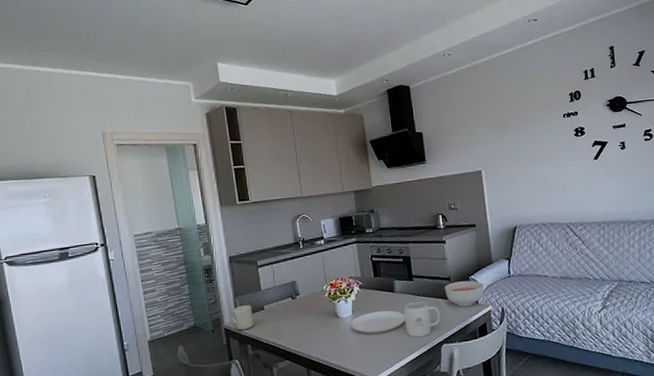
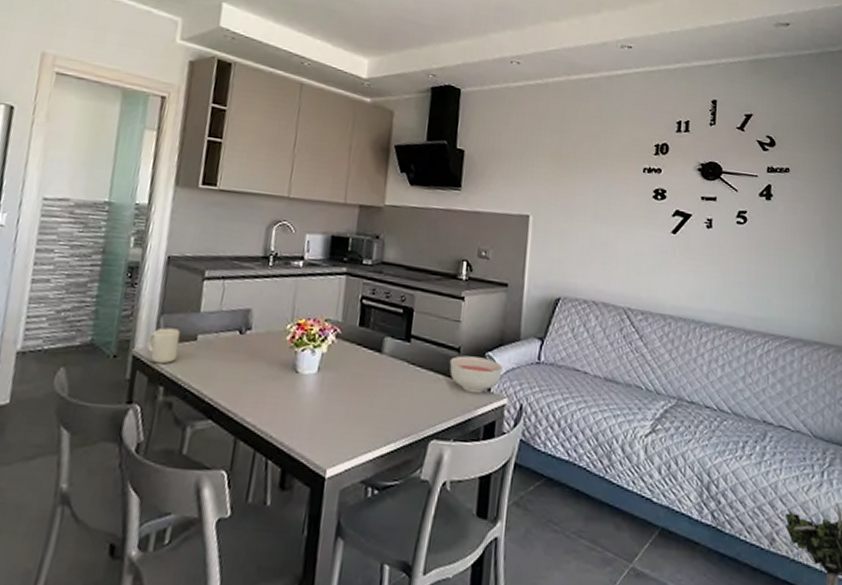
plate: present [349,310,406,334] -> none [310,374,390,407]
mug: present [404,301,441,338] -> none [385,372,438,424]

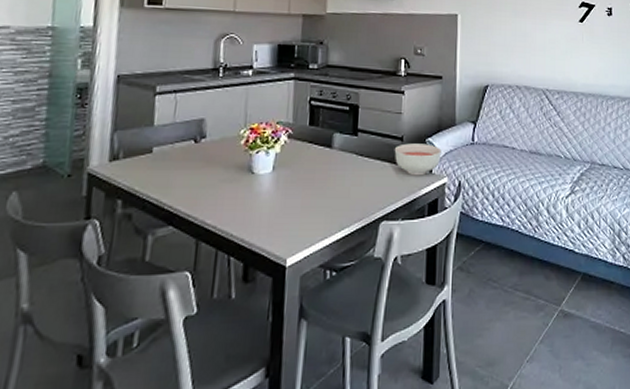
cup: present [147,328,181,364] -> none [102,144,136,178]

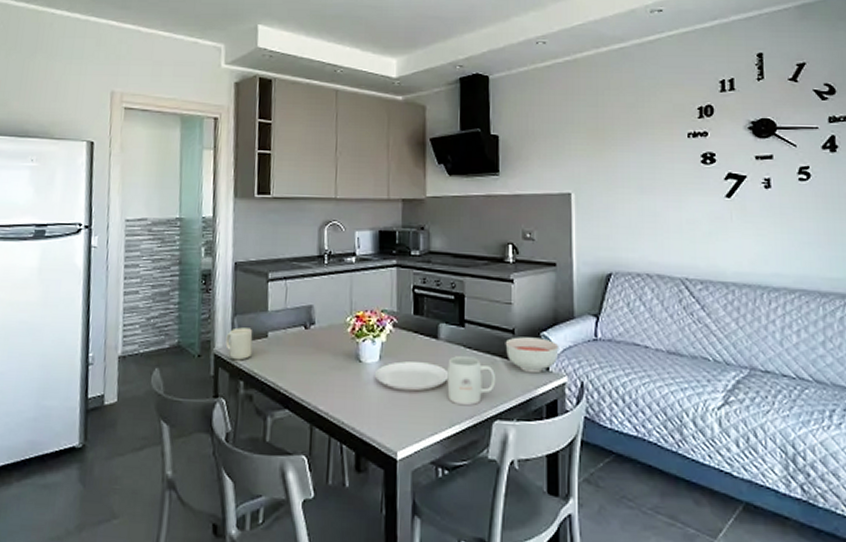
cup: none [102,144,136,178] -> present [225,327,253,361]
plate: none [266,171,341,199] -> present [374,361,449,392]
mug: none [338,164,385,210] -> present [447,356,496,406]

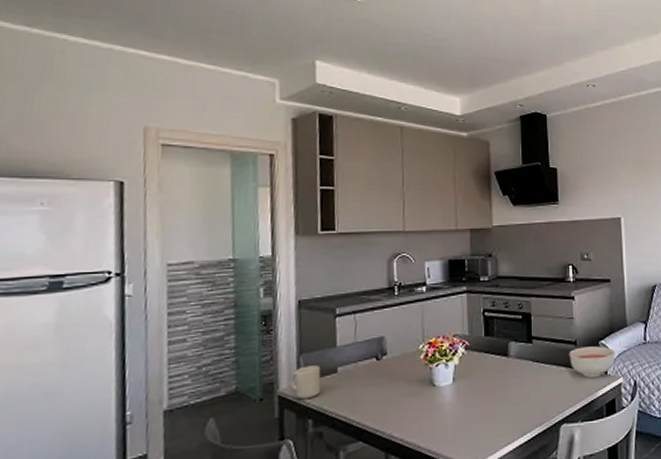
plate: present [374,361,449,392] -> none [448,379,519,409]
mug: present [447,356,496,406] -> none [518,369,562,415]

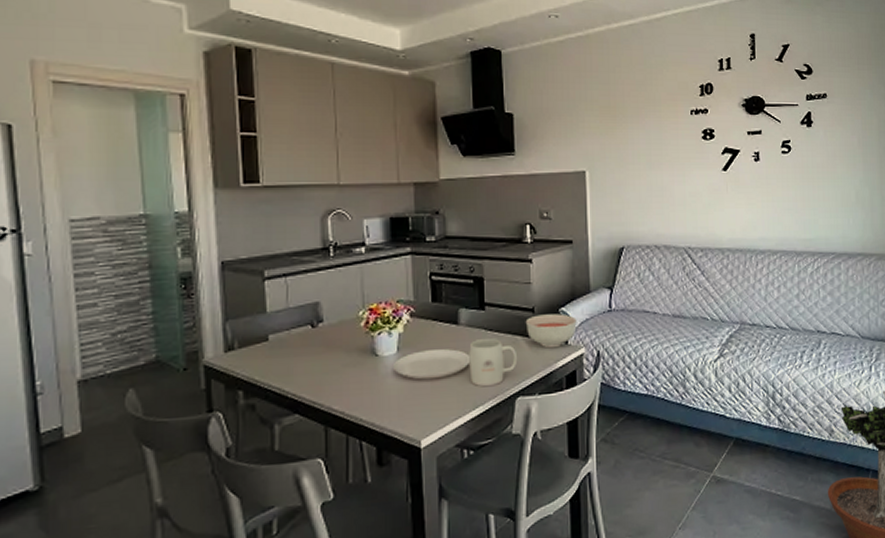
cup: present [291,365,321,400] -> none [217,333,250,370]
plate: none [448,379,519,409] -> present [392,349,471,380]
mug: none [518,369,562,415] -> present [469,339,518,387]

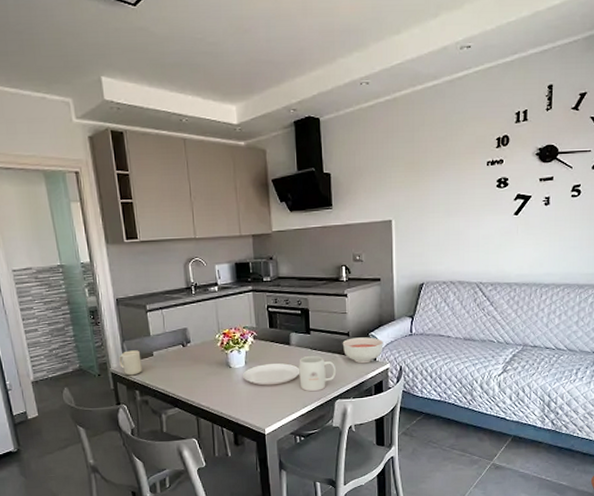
cup: none [217,333,250,370] -> present [119,350,142,376]

